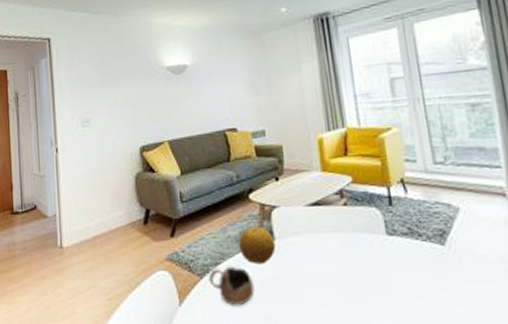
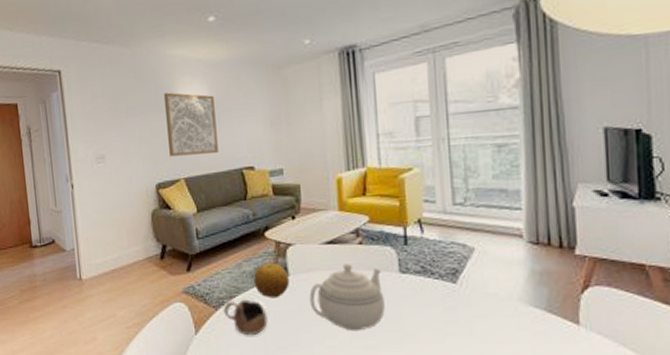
wall art: none [149,57,201,120] -> present [164,92,218,157]
teapot: none [296,226,375,300] -> present [309,264,385,331]

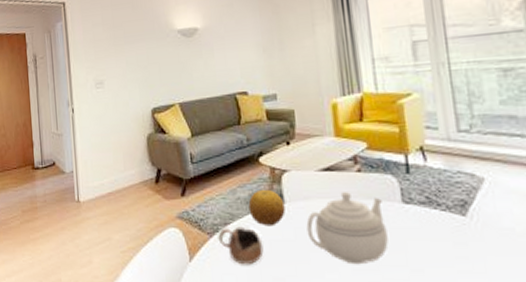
wall art: present [164,92,218,157] -> none [160,20,212,82]

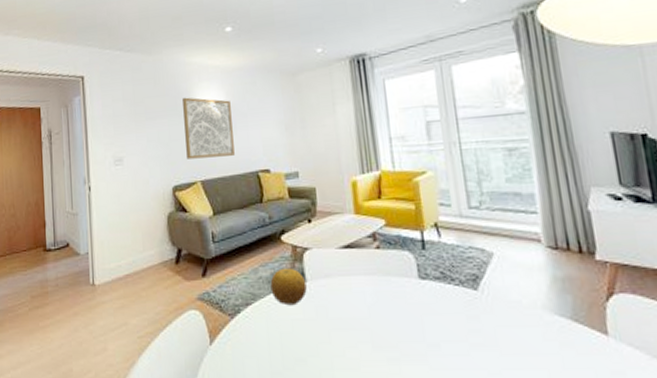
wall art: none [160,20,212,82] -> present [183,97,235,159]
cup: present [218,226,264,265] -> none [239,307,286,347]
teapot: present [306,192,388,265] -> none [327,269,406,342]

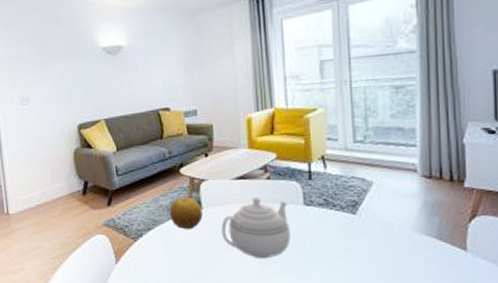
wall art: present [183,97,235,159] -> none [85,38,136,99]
teapot: none [327,269,406,342] -> present [221,197,291,259]

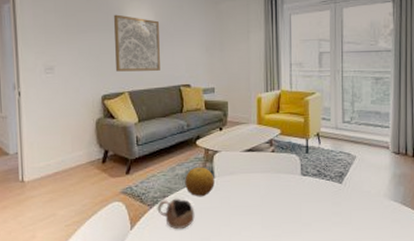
wall art: none [85,38,136,99] -> present [114,14,160,72]
cup: none [141,231,183,264] -> present [157,198,195,230]
teapot: present [221,197,291,259] -> none [230,168,289,223]

